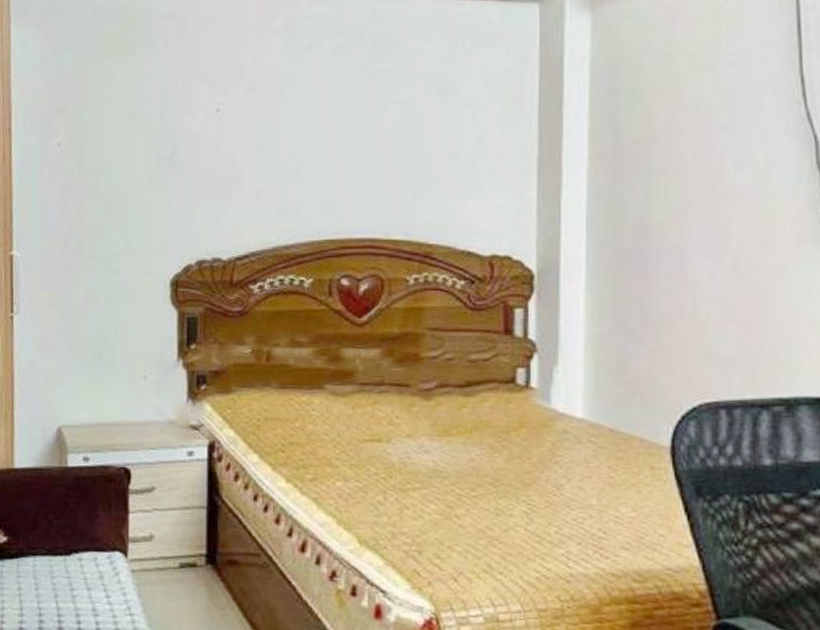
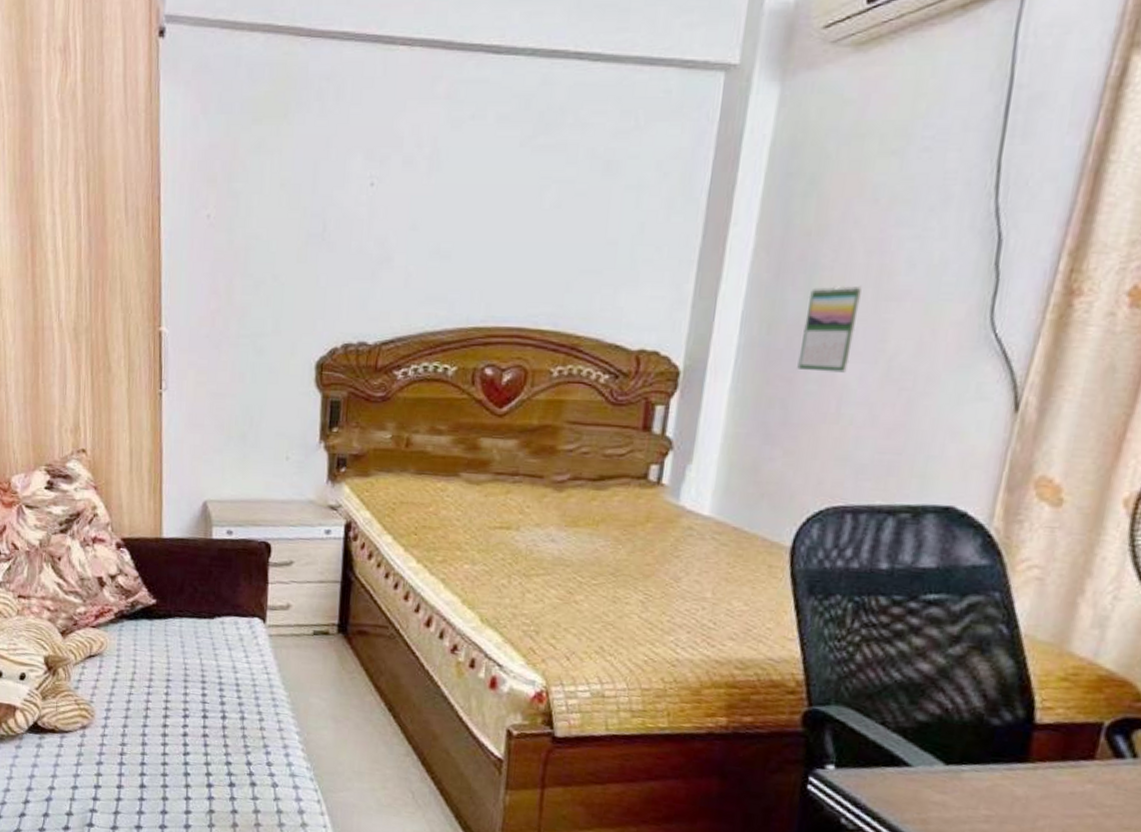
calendar: none [647,187,698,270] -> present [797,284,862,373]

